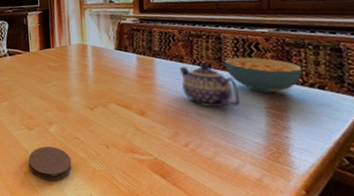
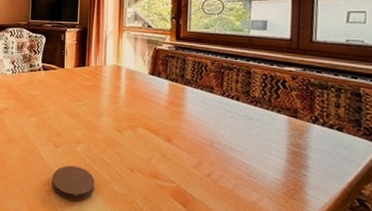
teapot: present [179,64,241,108] -> none [208,96,264,142]
cereal bowl: present [224,57,303,94] -> none [252,92,324,131]

